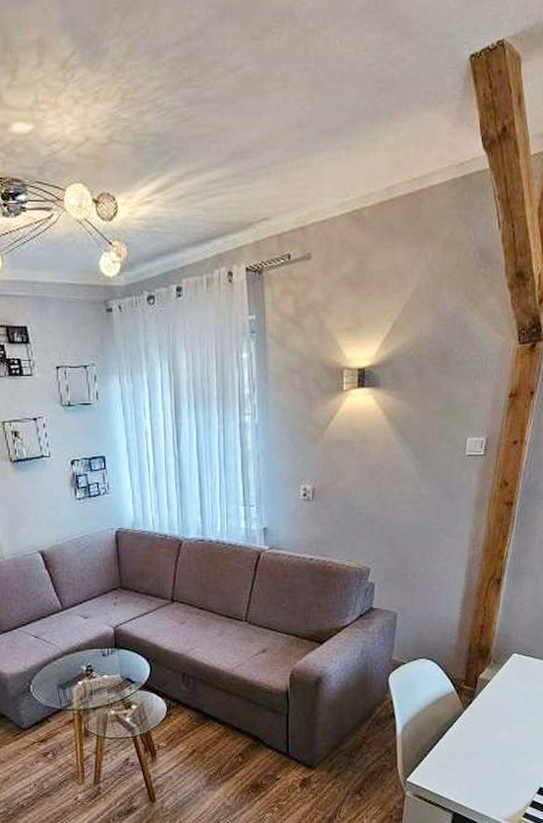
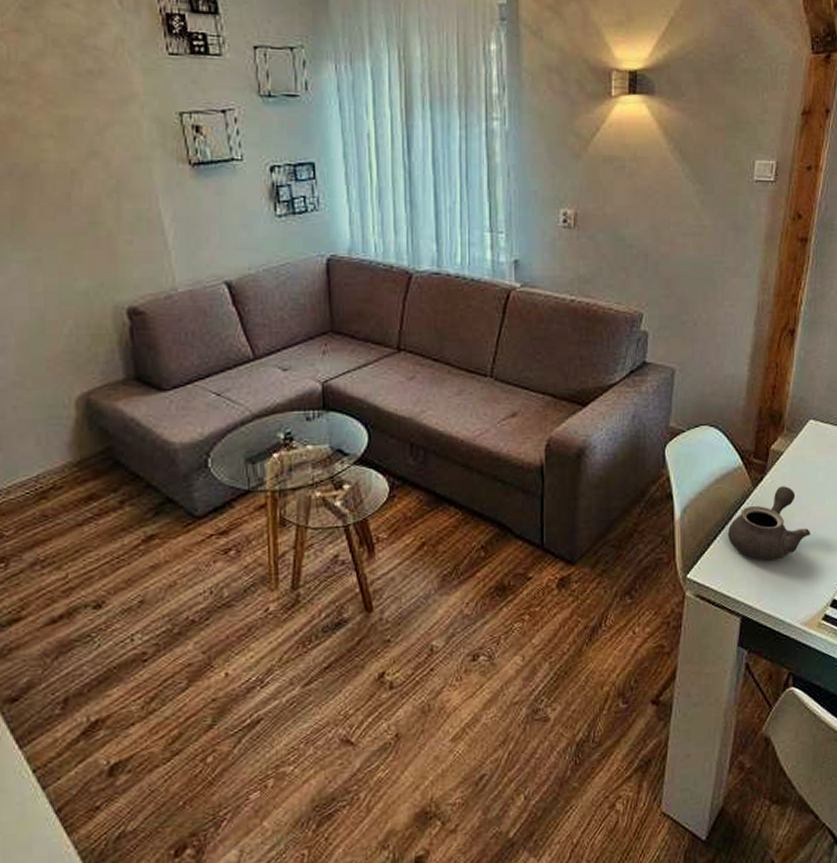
teapot: none [441,708,513,769] -> present [727,486,810,561]

